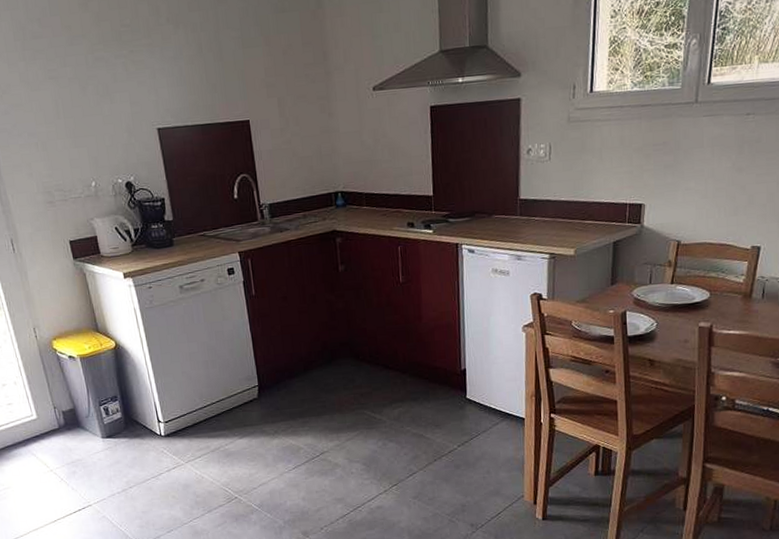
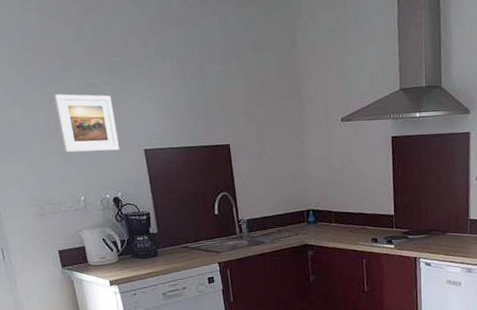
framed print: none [61,69,132,135] -> present [54,94,120,153]

